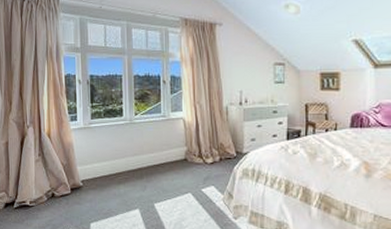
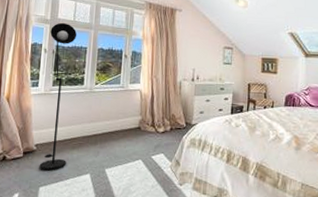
floor lamp: none [82,49,114,207] -> present [39,22,77,171]

